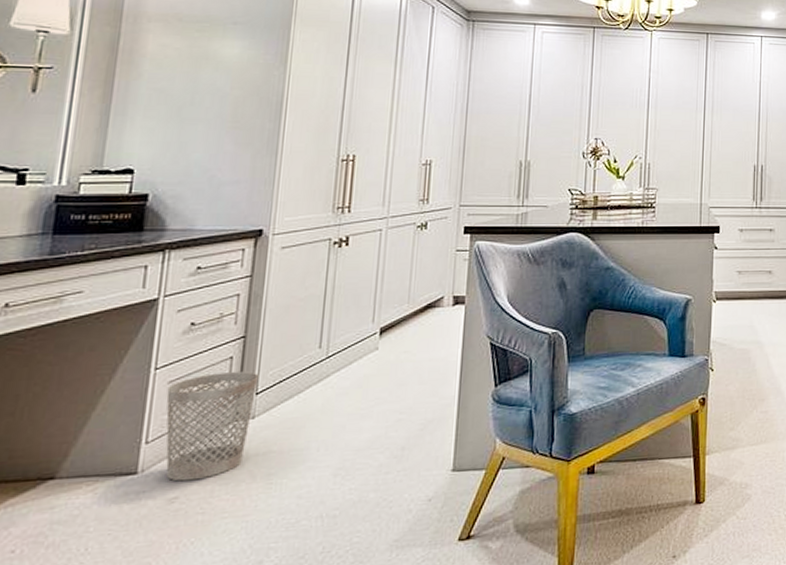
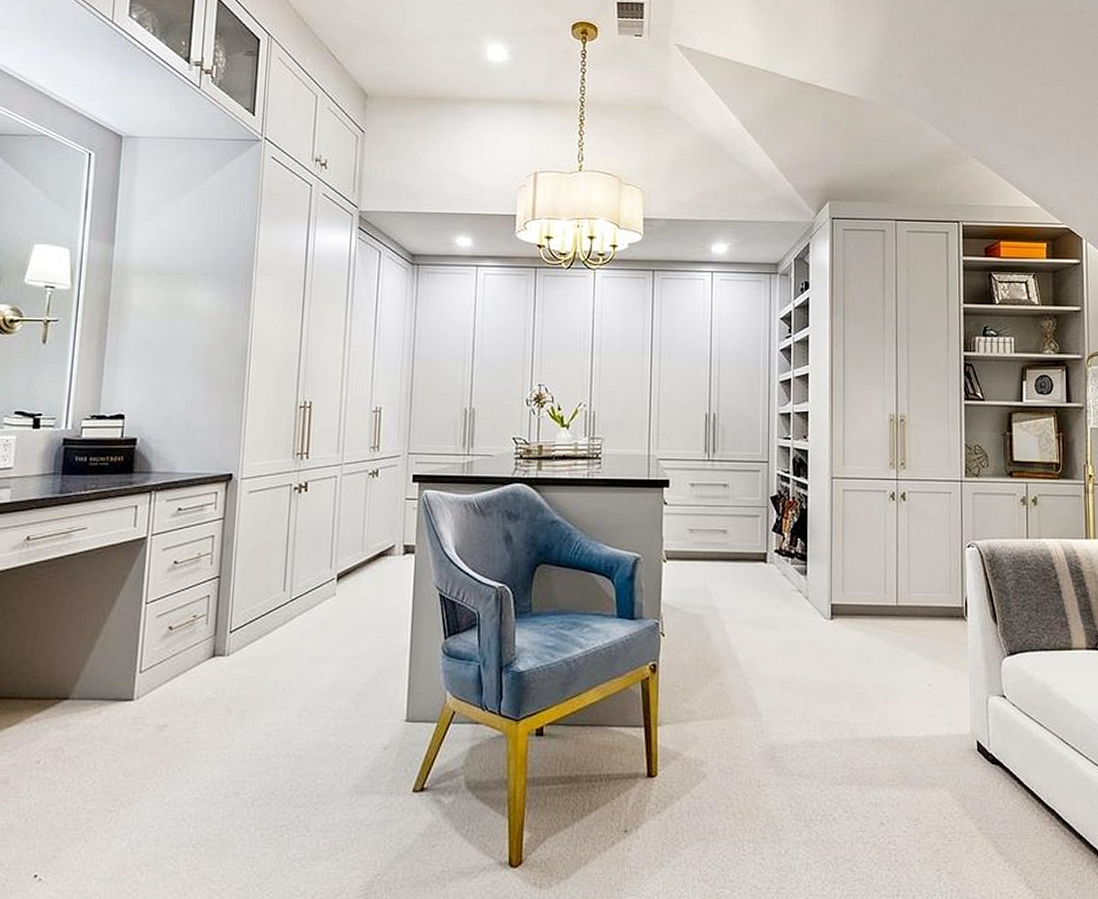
wastebasket: present [166,371,259,482] -> none [155,610,232,711]

